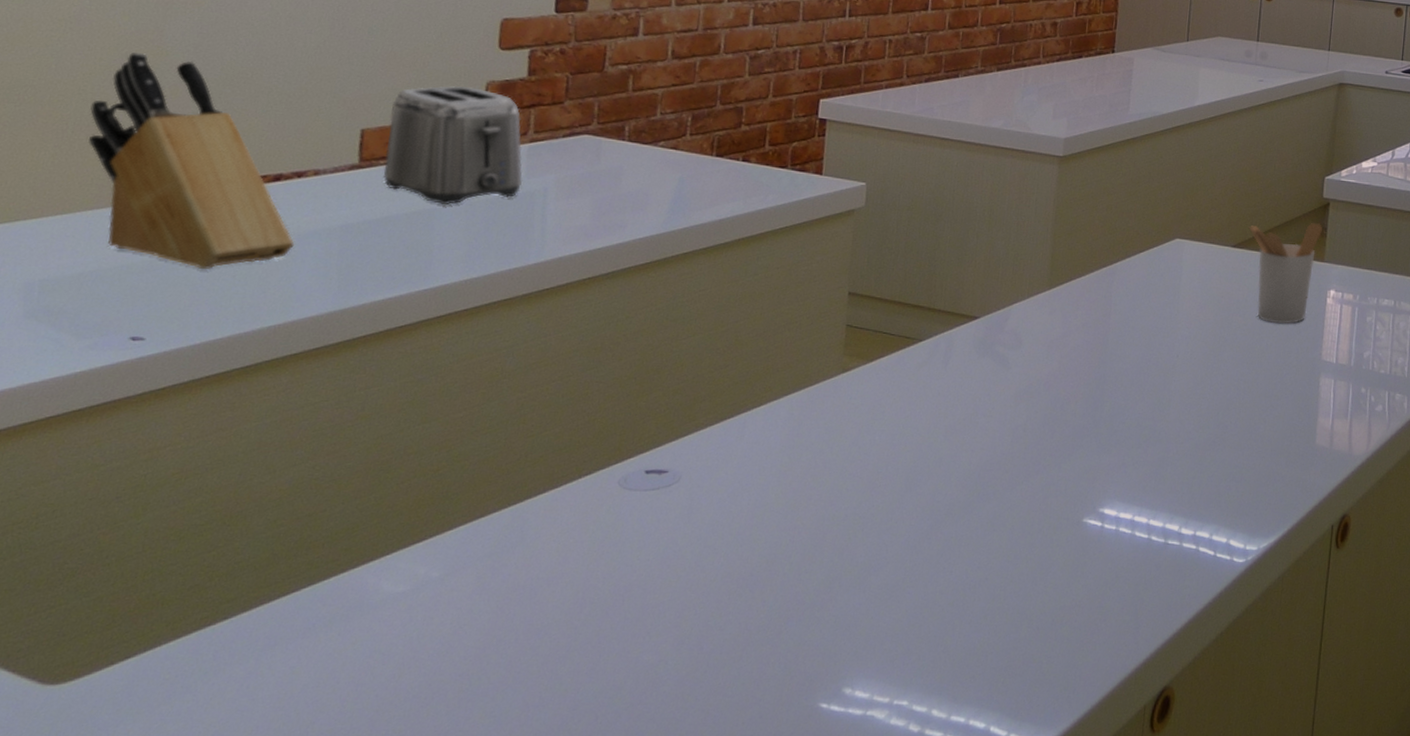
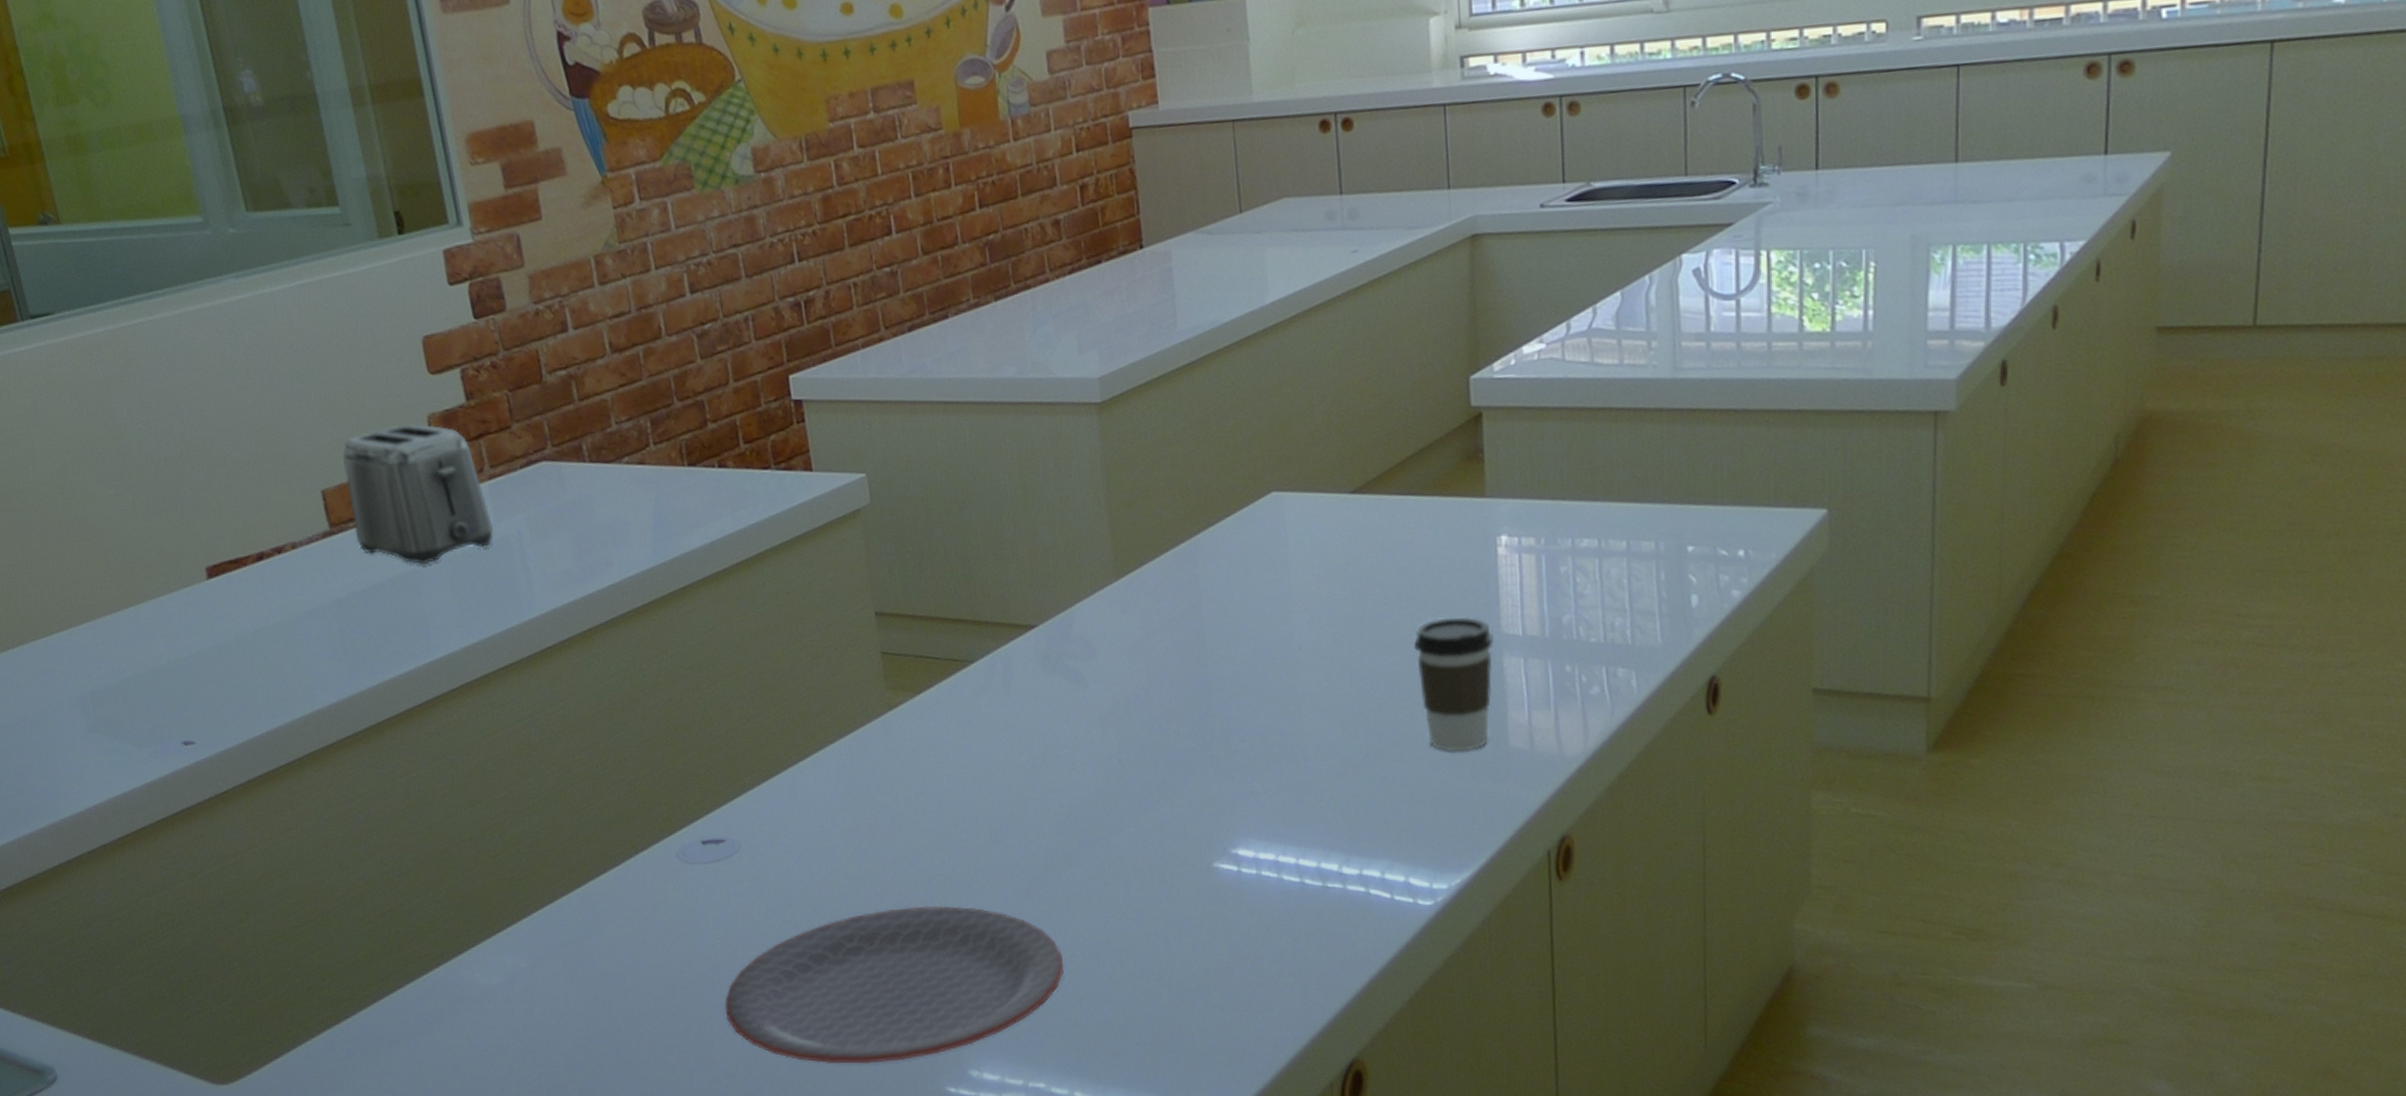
knife block: present [89,51,295,270] -> none [74,438,296,665]
plate: none [628,540,946,680] -> present [725,905,1064,1064]
utensil holder: present [1248,222,1322,324] -> none [1370,443,1477,590]
coffee cup: none [1259,344,1315,446] -> present [1414,616,1493,753]

